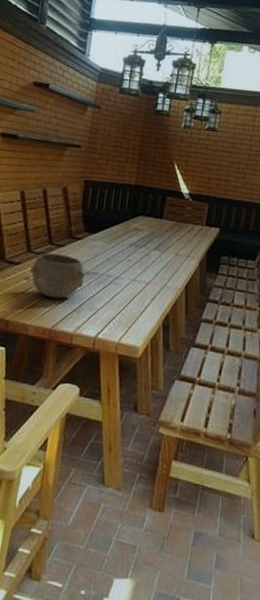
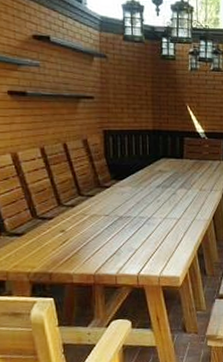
bowl: present [30,253,85,299] -> none [64,204,119,246]

